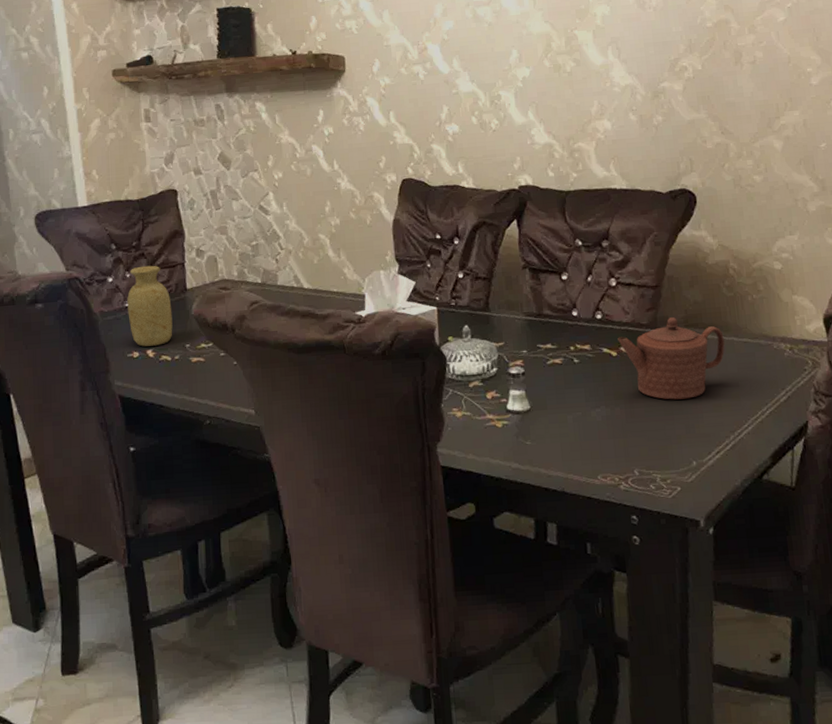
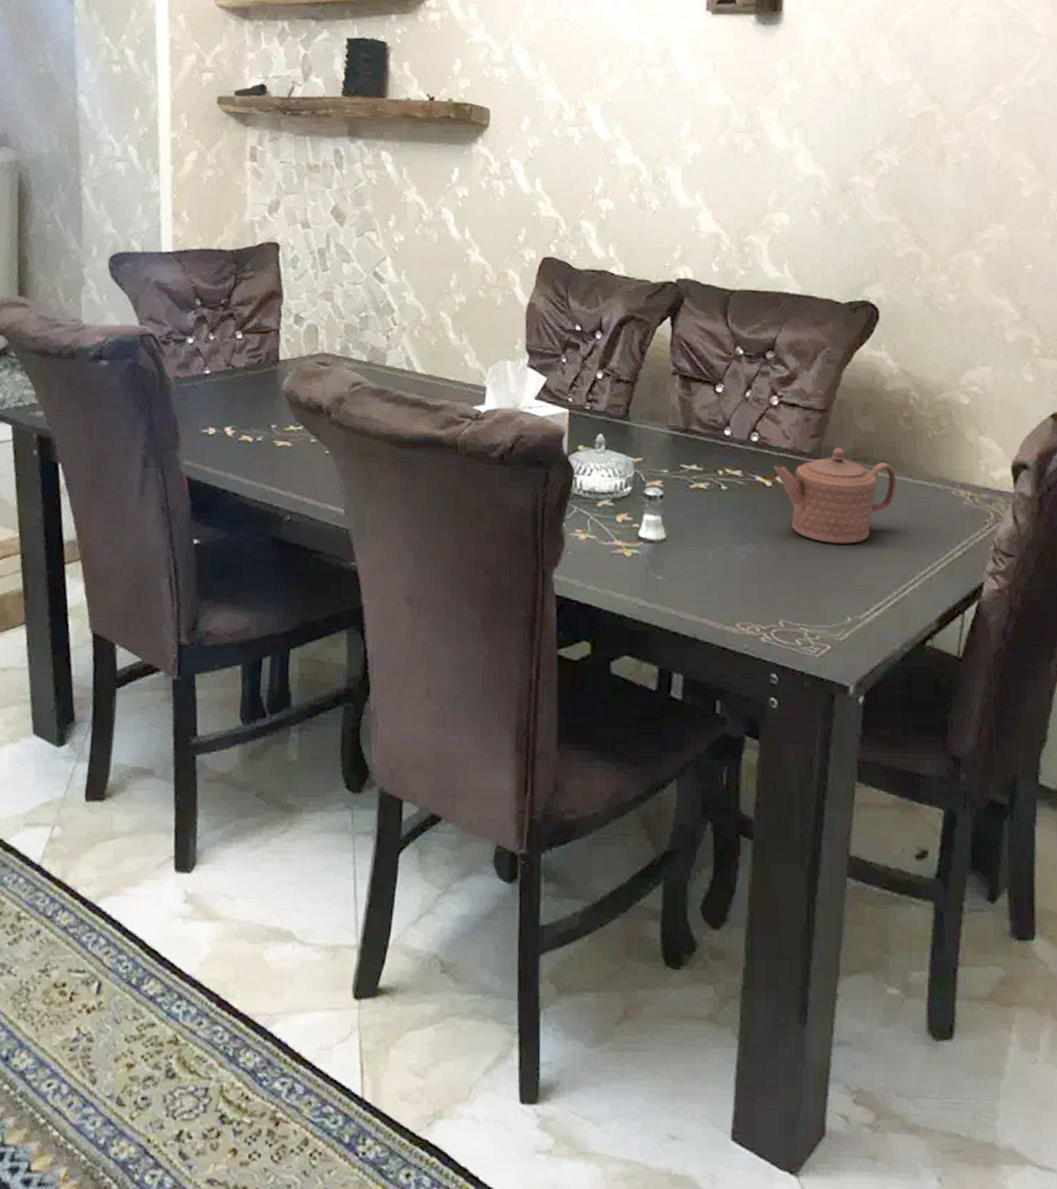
vase: present [127,265,173,347] -> none [207,328,260,423]

